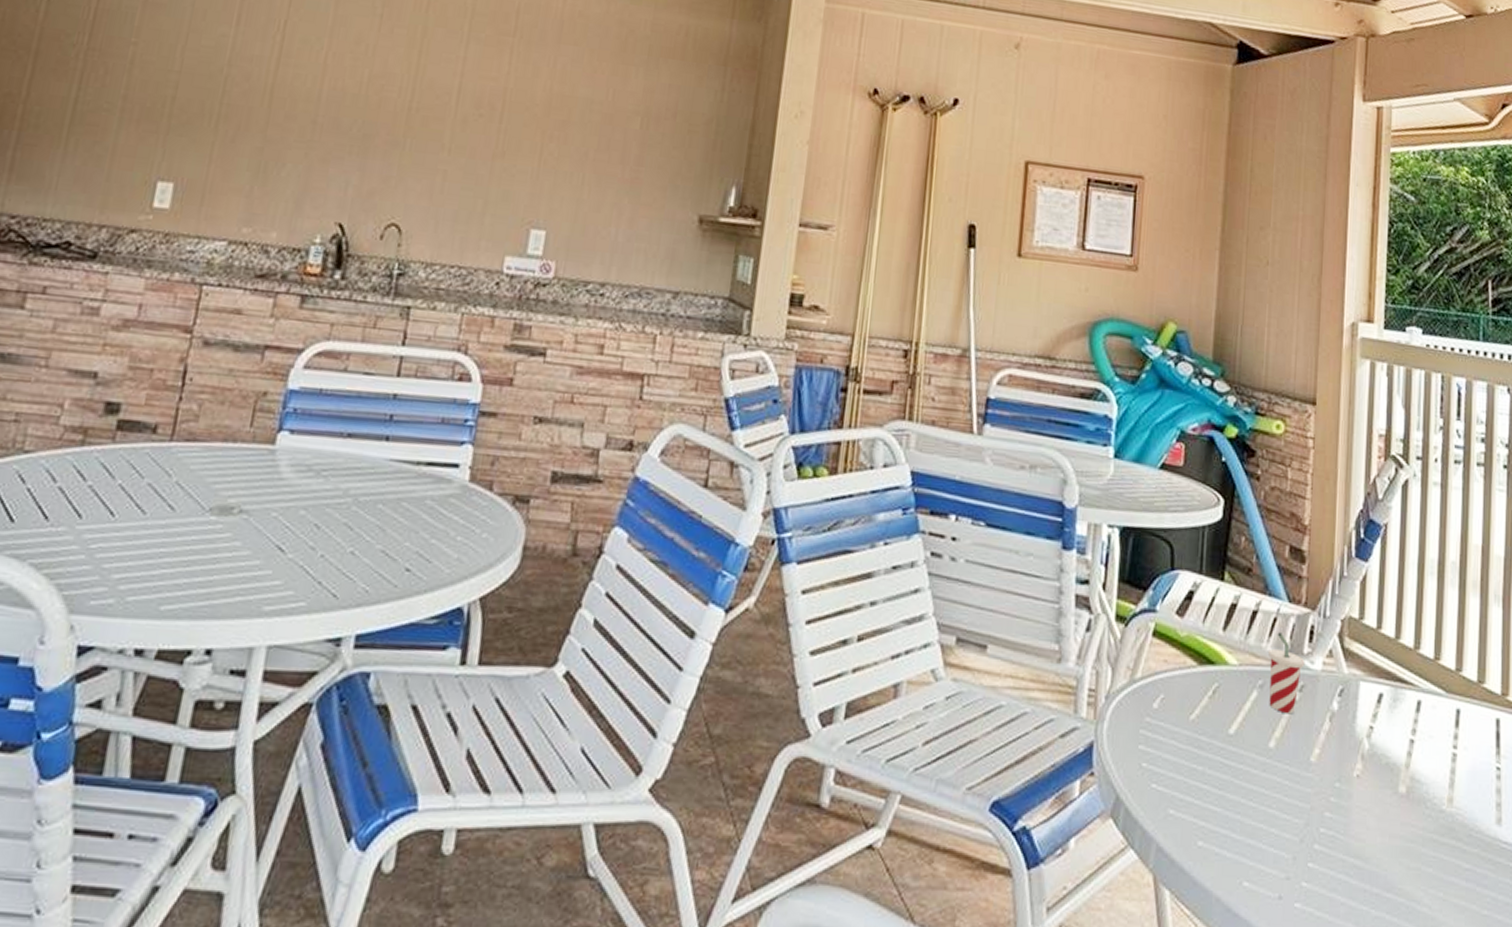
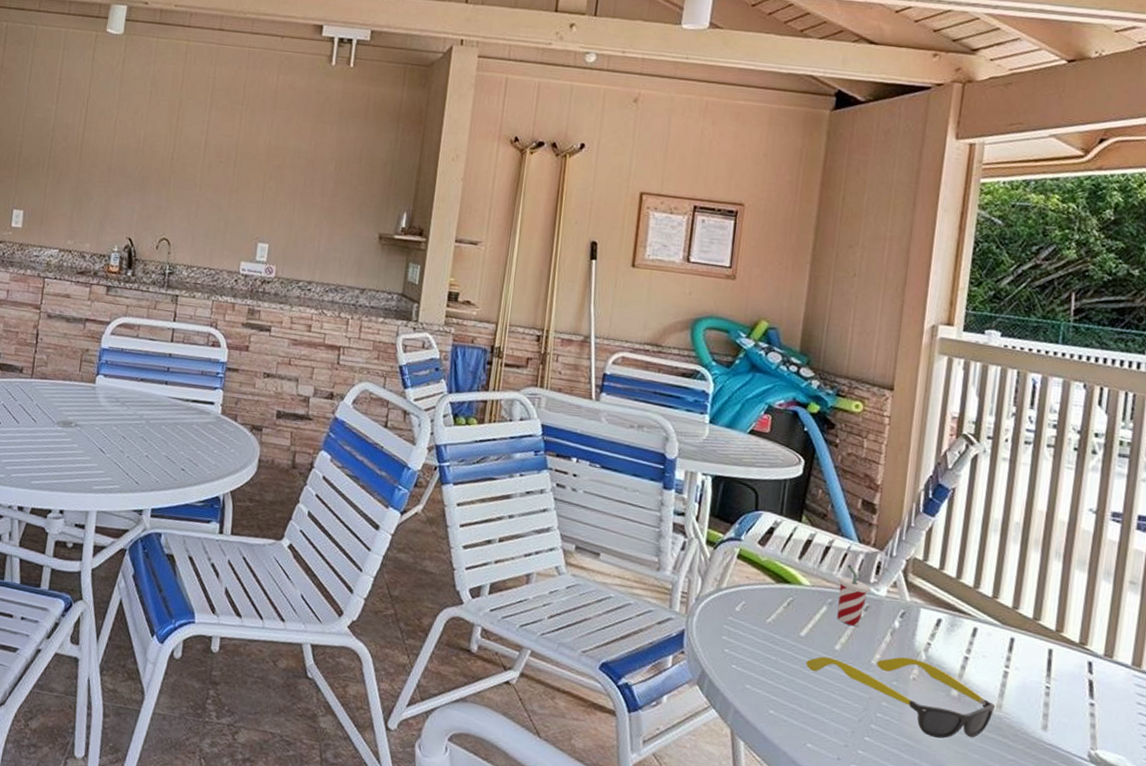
sunglasses: none [1237,748,1447,853] -> present [806,656,996,739]

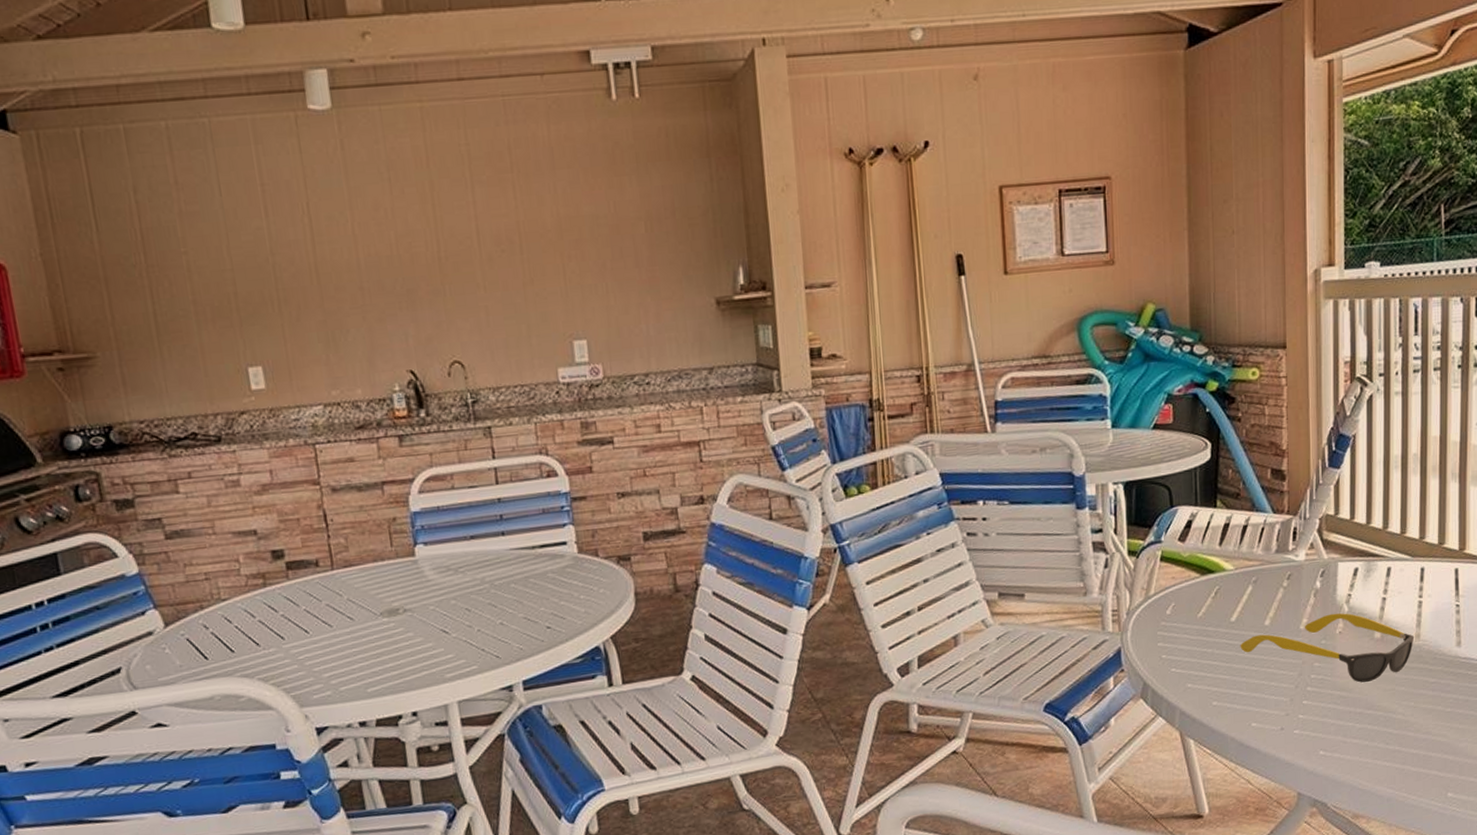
beverage cup: present [837,565,871,627] -> none [1259,538,1291,598]

